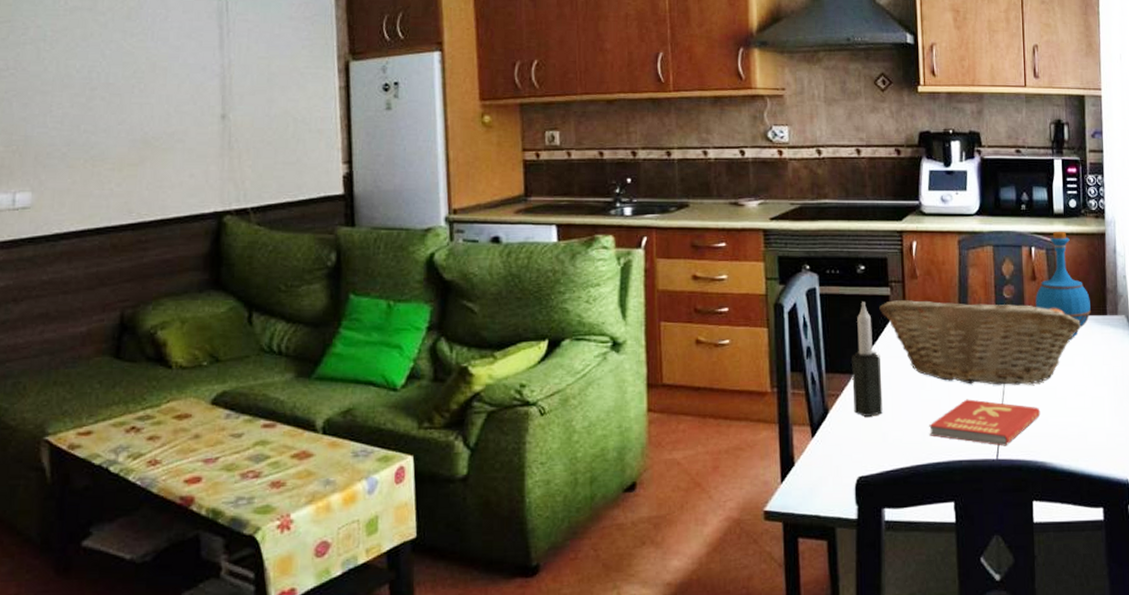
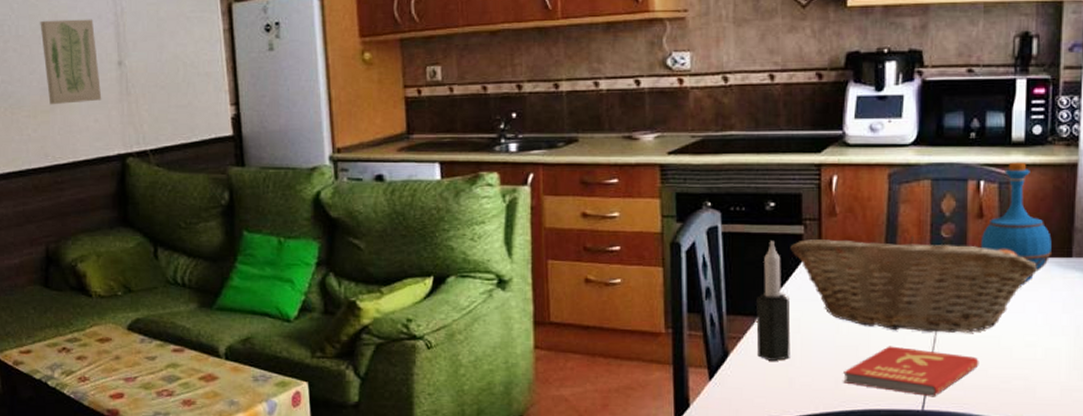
wall art: none [134,69,200,158] -> present [40,19,102,105]

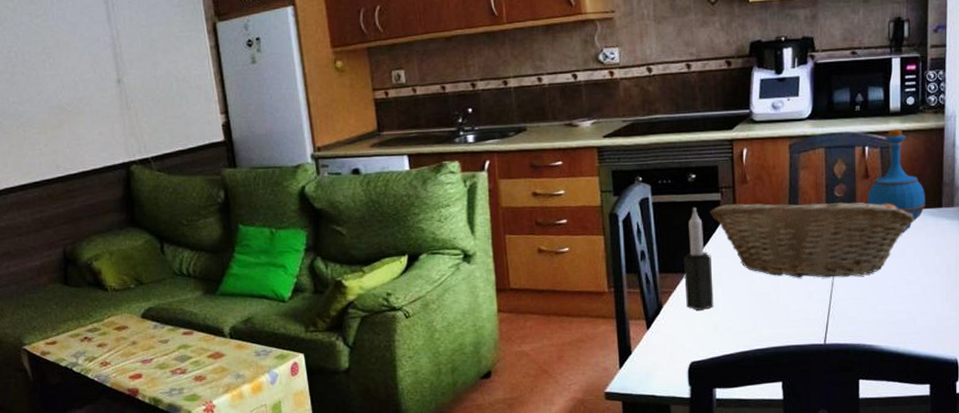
wall art: present [40,19,102,105] -> none [43,42,105,122]
book: present [843,346,979,397] -> none [758,291,870,332]

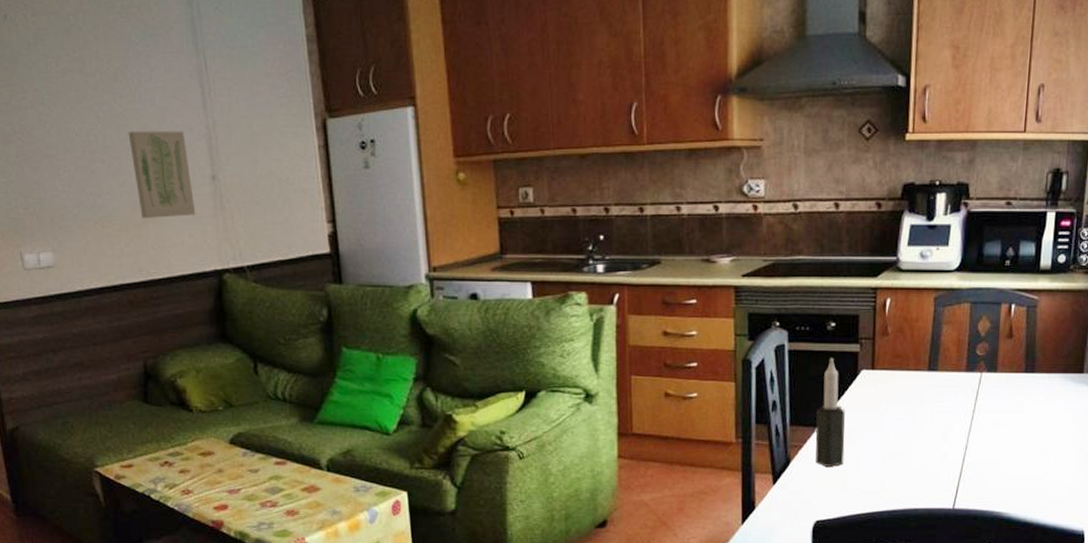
wall art: none [43,42,105,122] -> present [128,131,196,219]
fruit basket: present [710,196,915,278] -> none [847,353,1056,440]
bottle: present [867,128,926,230] -> none [1008,287,1068,395]

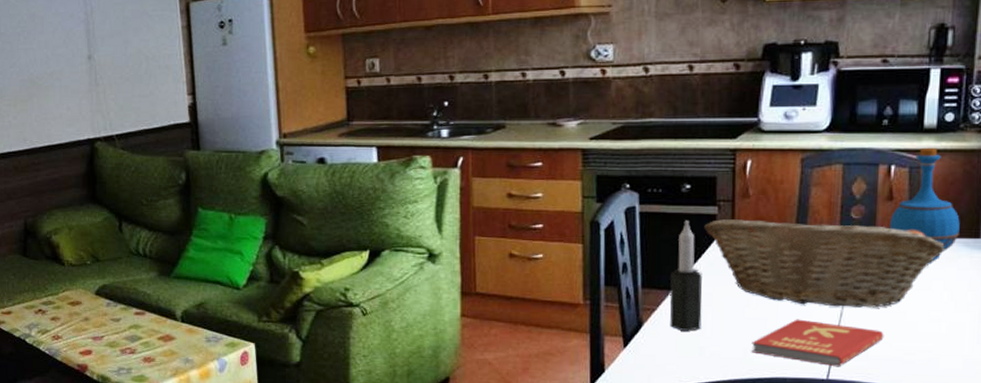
wall art: present [128,131,196,219] -> none [19,18,74,95]
fruit basket: none [847,353,1056,440] -> present [704,216,946,308]
book: none [888,452,1002,497] -> present [751,319,884,367]
bottle: none [1008,287,1068,395] -> present [889,147,961,261]

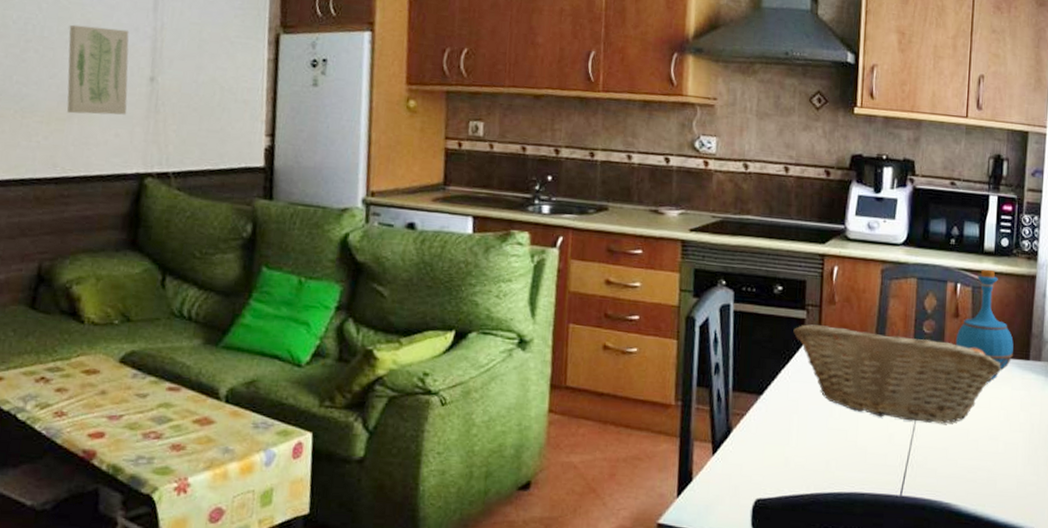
wall art: none [19,18,74,95] -> present [67,24,130,115]
candle: present [670,220,702,331] -> none [758,323,790,440]
book: present [751,319,884,367] -> none [833,431,951,484]

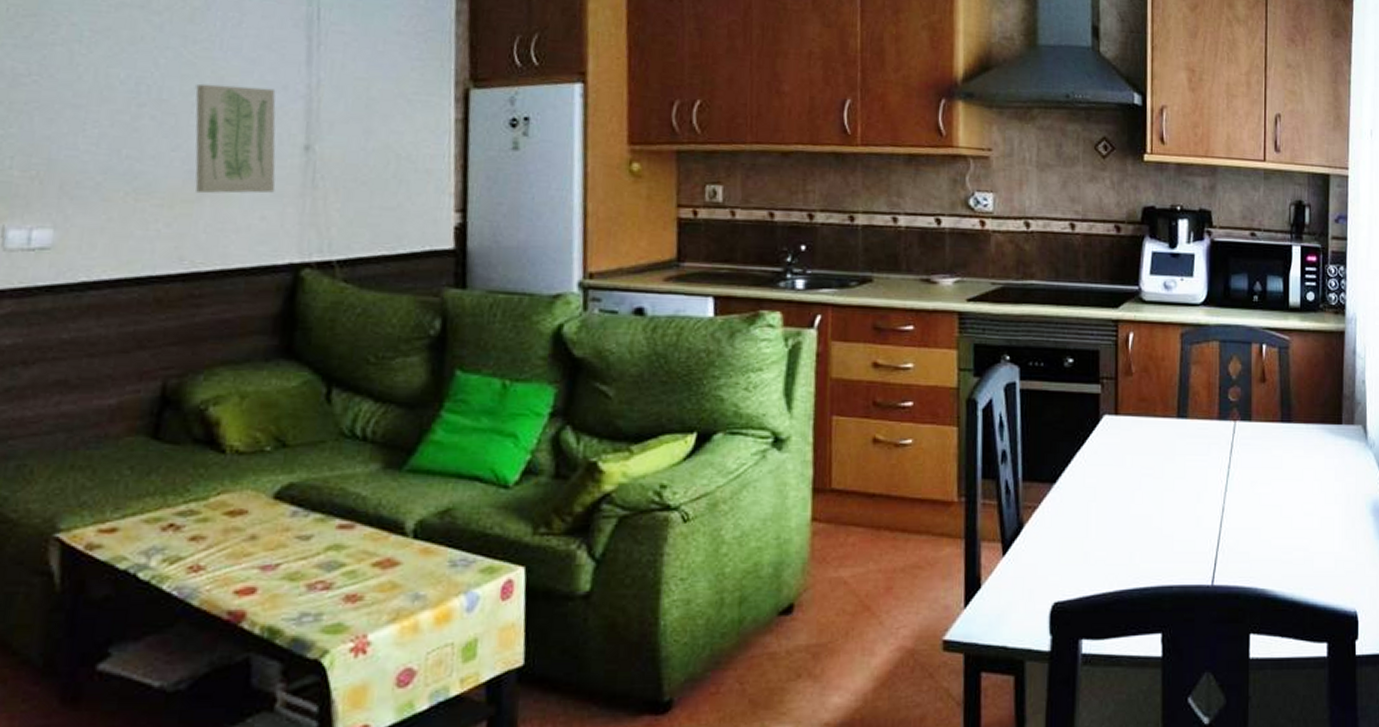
fruit basket: present [793,324,1002,424] -> none [1087,398,1314,501]
bottle: present [955,269,1014,379] -> none [1263,327,1326,448]

